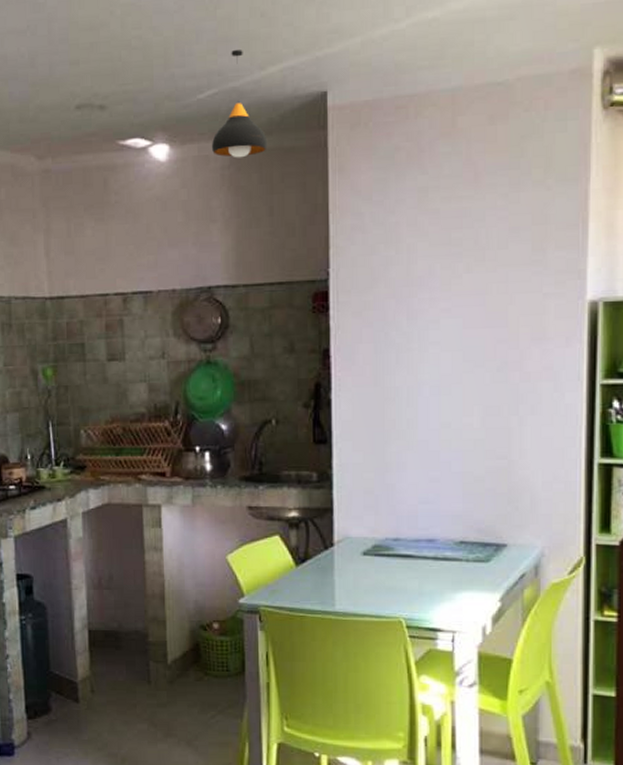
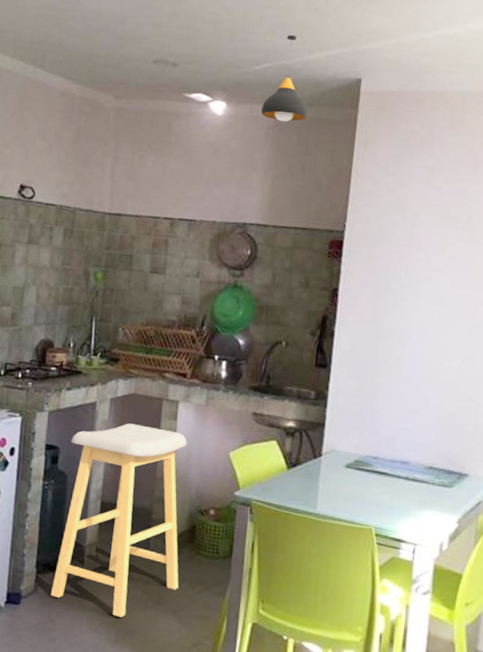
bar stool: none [44,538,189,755] -> present [51,423,187,617]

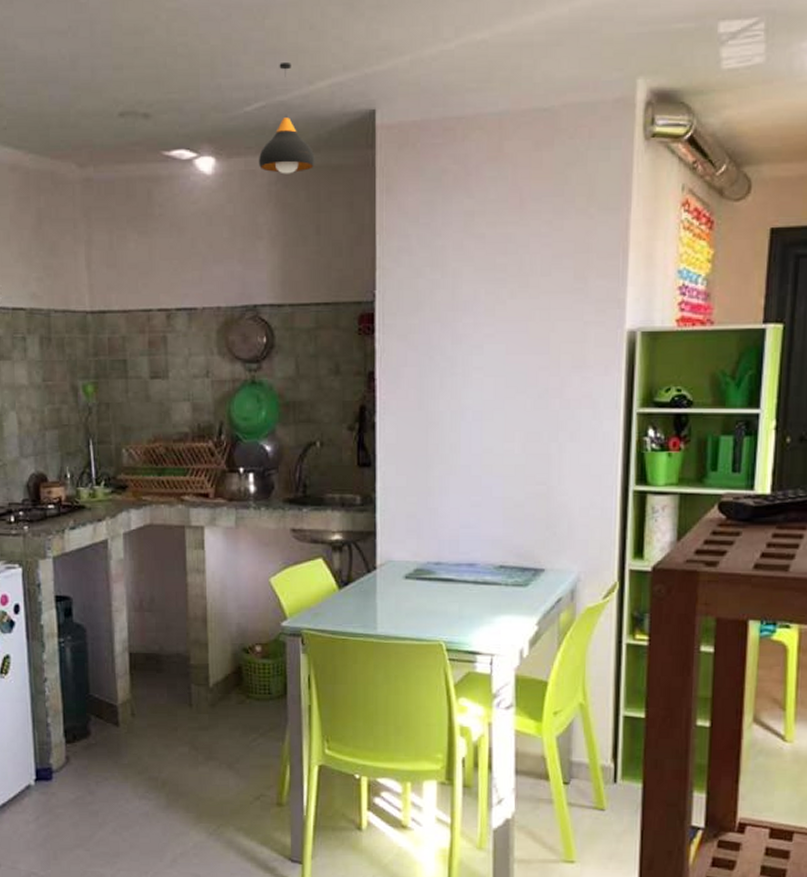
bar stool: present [51,423,187,617] -> none [84,559,230,779]

